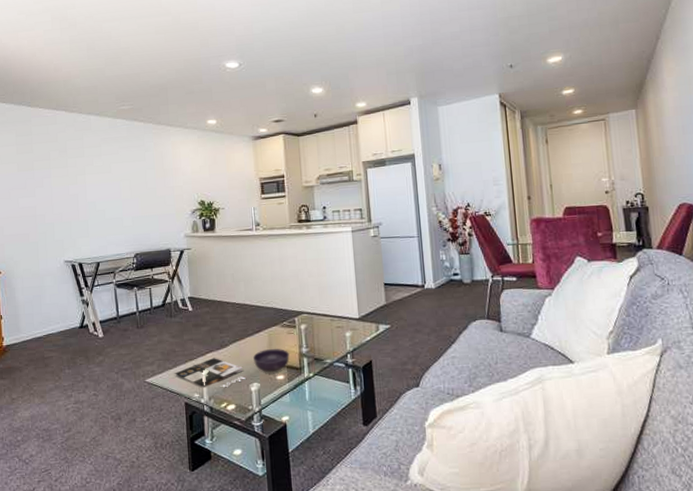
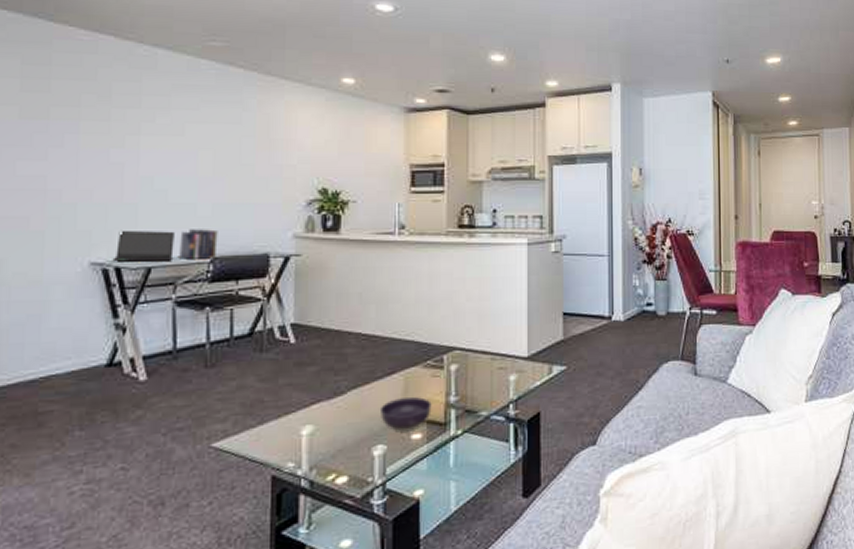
laptop: none [76,237,112,260] -> present [112,230,175,262]
books: none [114,234,138,256] -> present [179,229,218,259]
magazine: present [174,357,246,389] -> none [258,409,367,456]

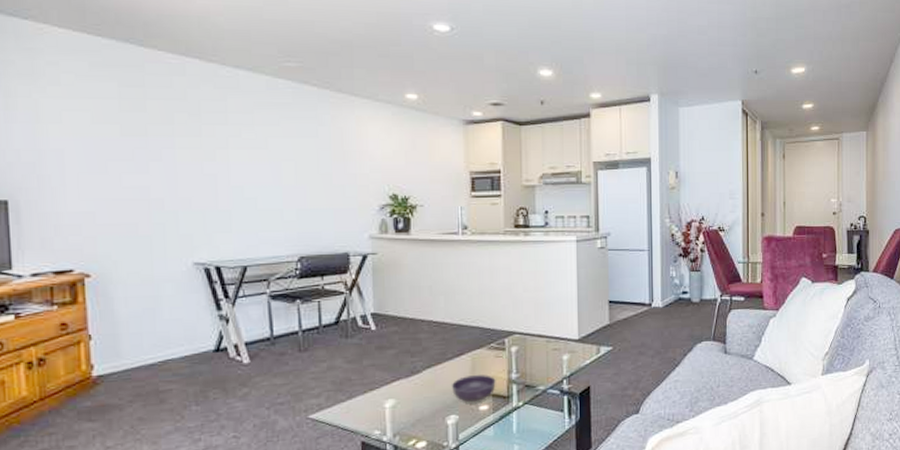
laptop: present [112,230,175,262] -> none [212,233,266,262]
books: present [179,229,218,259] -> none [270,232,304,259]

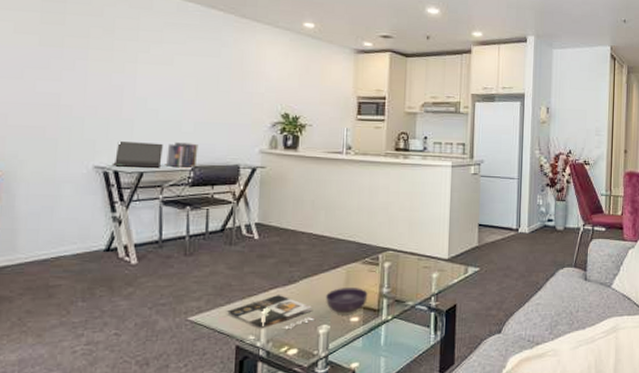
laptop: none [212,233,266,262] -> present [111,140,163,168]
books: none [270,232,304,259] -> present [166,142,198,167]
magazine: none [348,386,441,425] -> present [226,294,314,330]

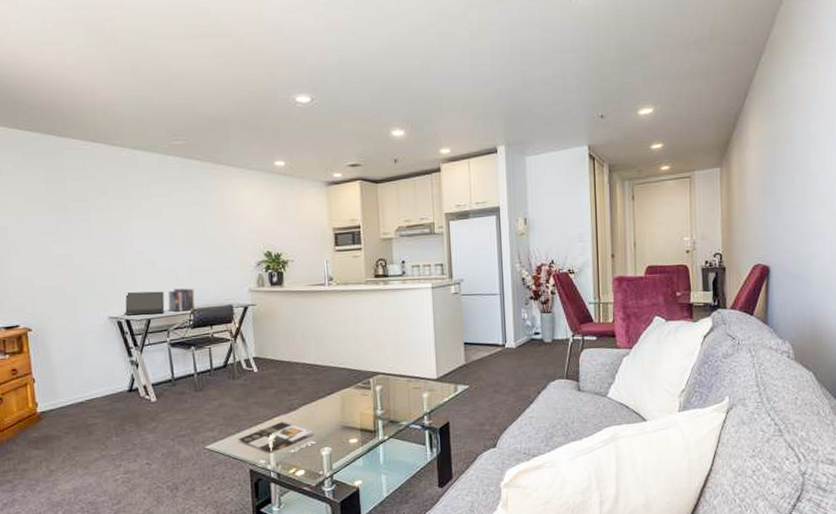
bowl: present [325,288,368,314] -> none [324,411,364,437]

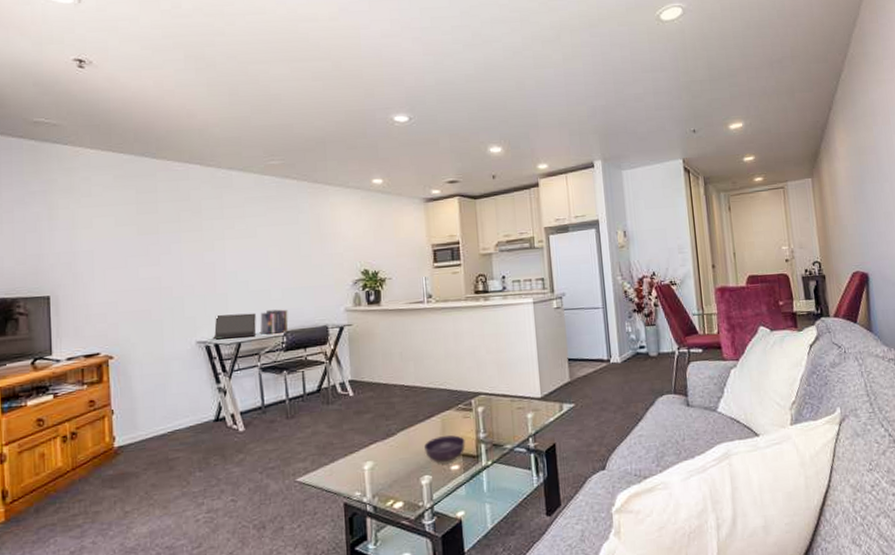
magazine: present [237,421,316,455] -> none [331,448,416,486]
bowl: none [324,411,364,437] -> present [423,435,465,464]

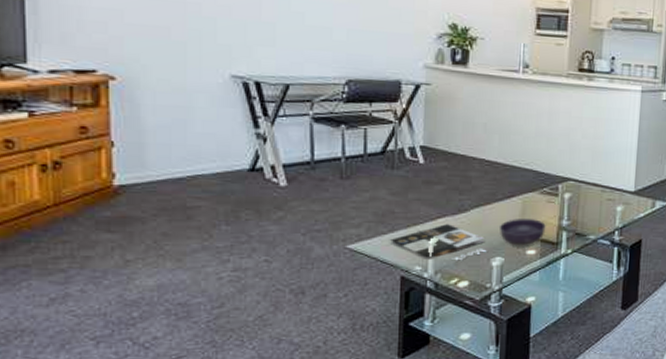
laptop: present [212,313,257,340] -> none [252,47,311,80]
books: present [260,309,288,334] -> none [316,52,353,81]
magazine: none [331,448,416,486] -> present [389,223,487,261]

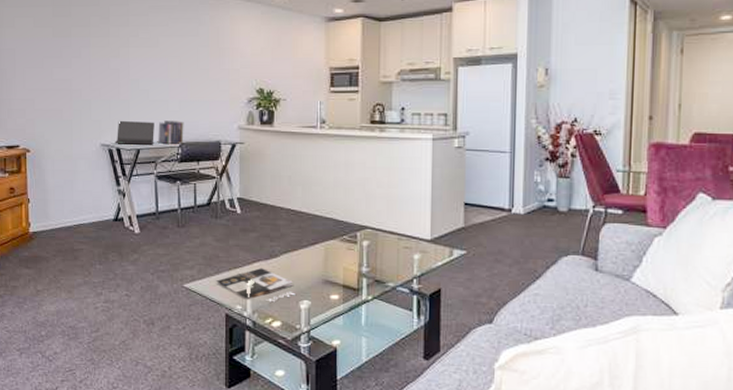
laptop: none [252,47,311,80] -> present [114,120,154,145]
books: none [316,52,353,81] -> present [158,121,184,144]
bowl: present [498,219,546,246] -> none [305,264,347,291]

